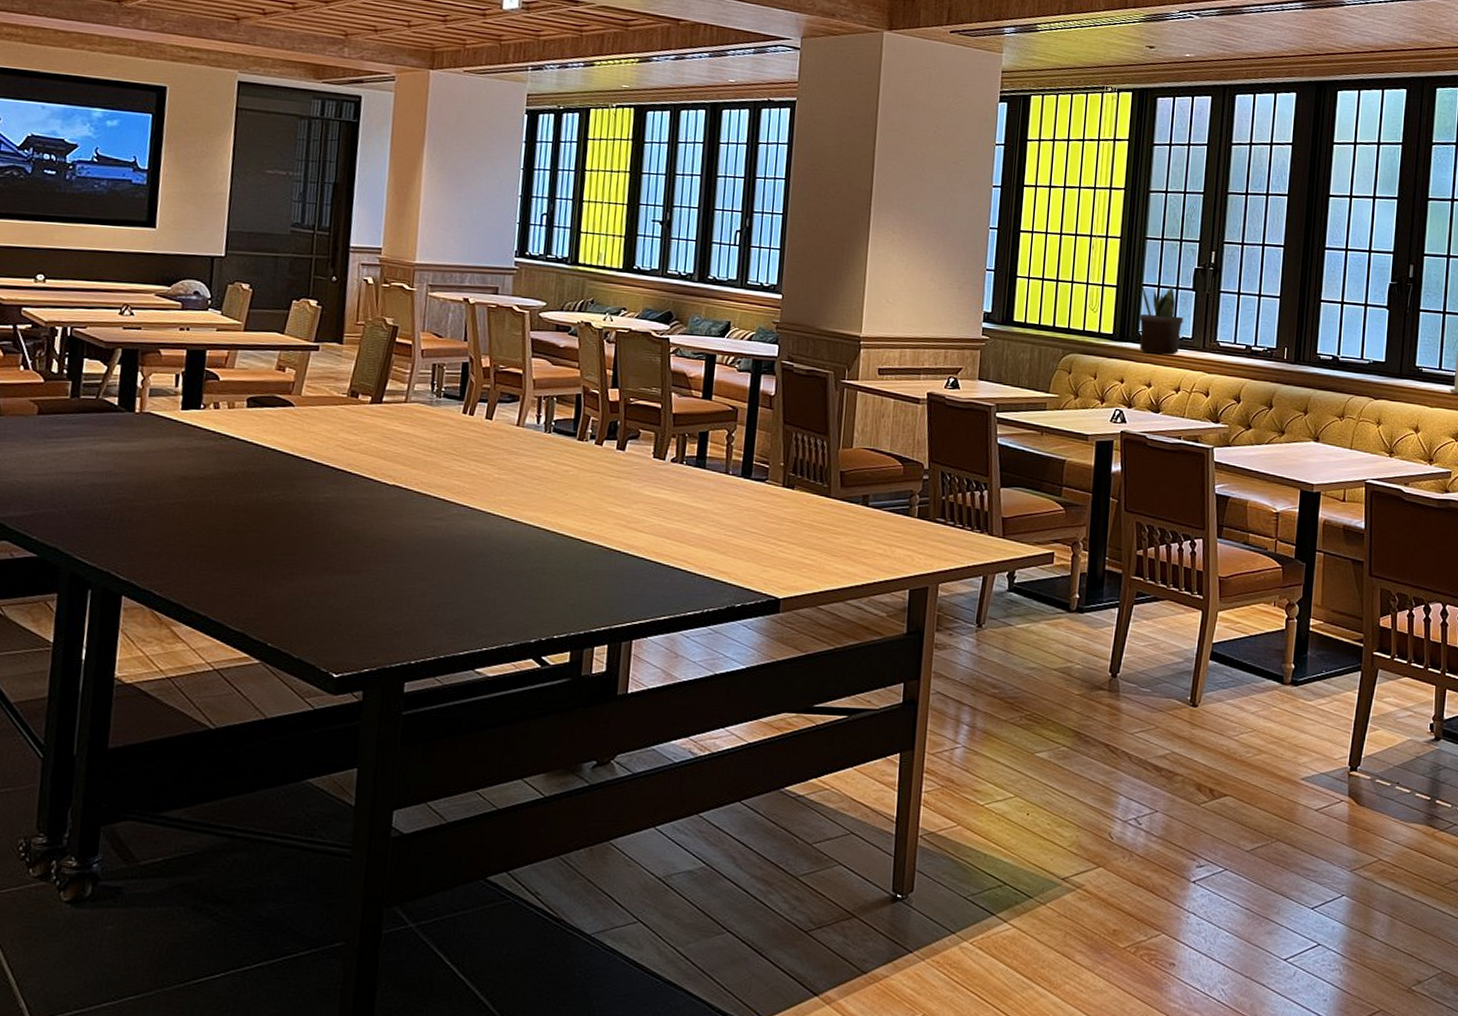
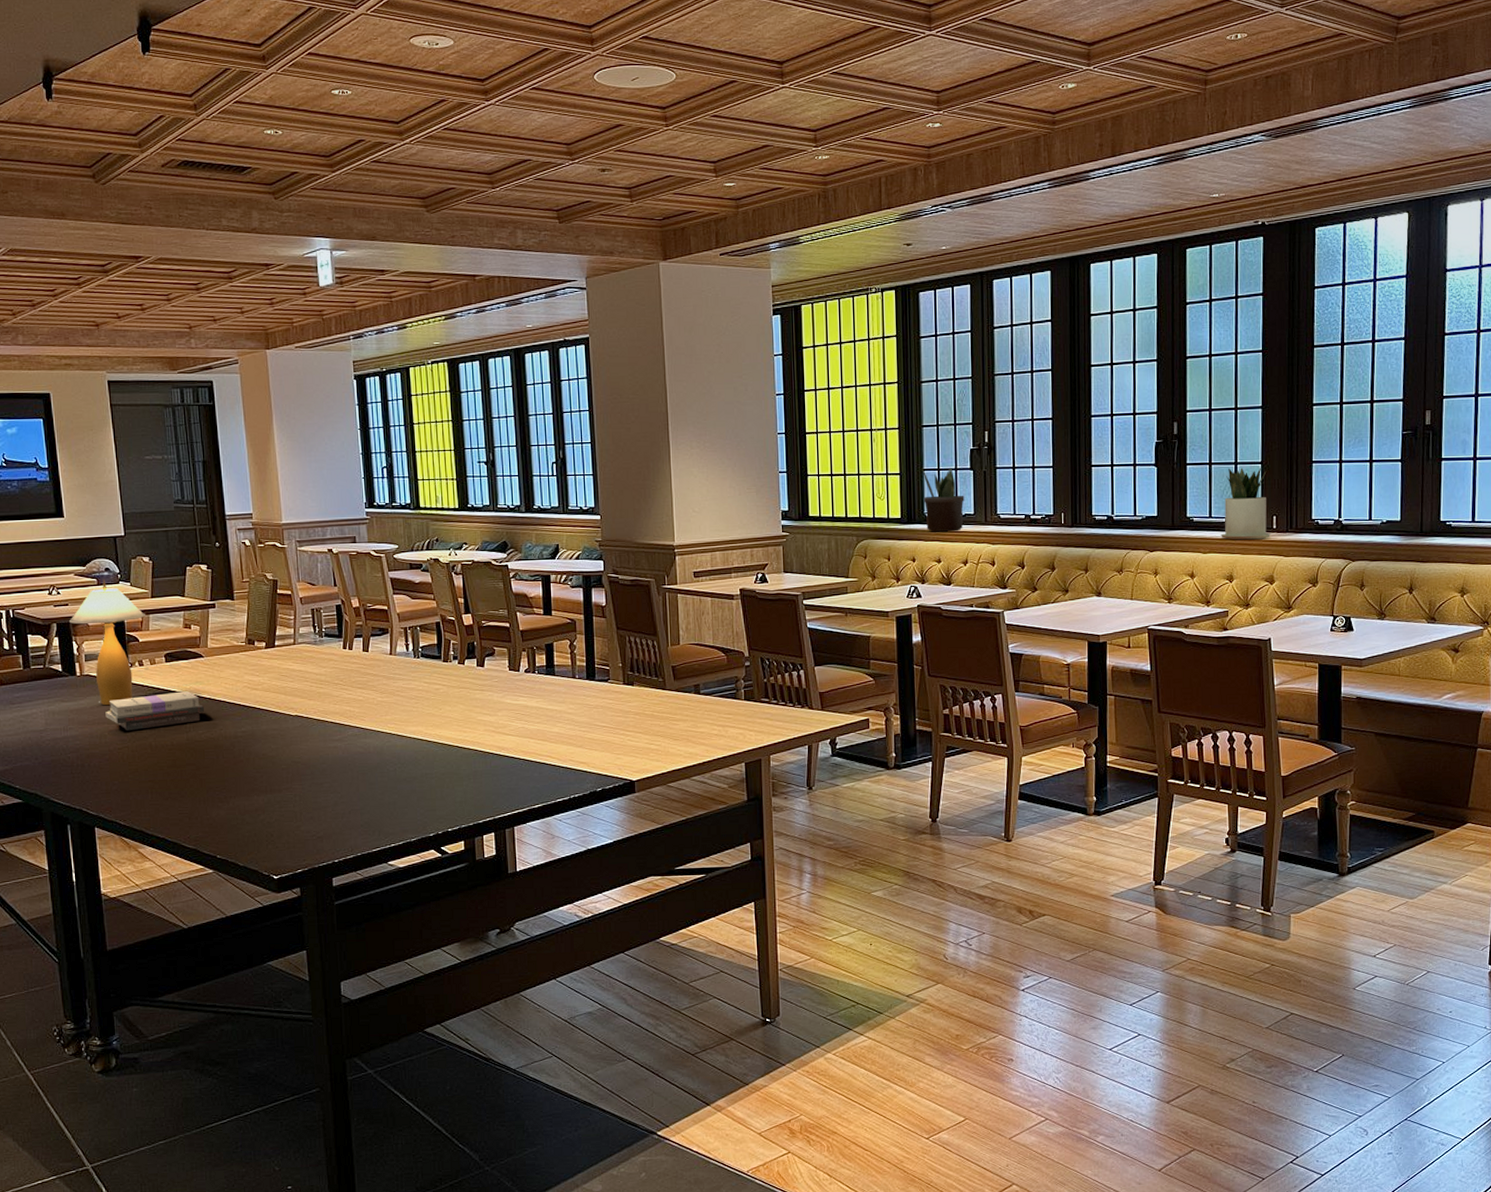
table lamp: none [139,303,234,452] -> present [69,579,146,706]
books: none [161,443,285,484] -> present [105,691,205,731]

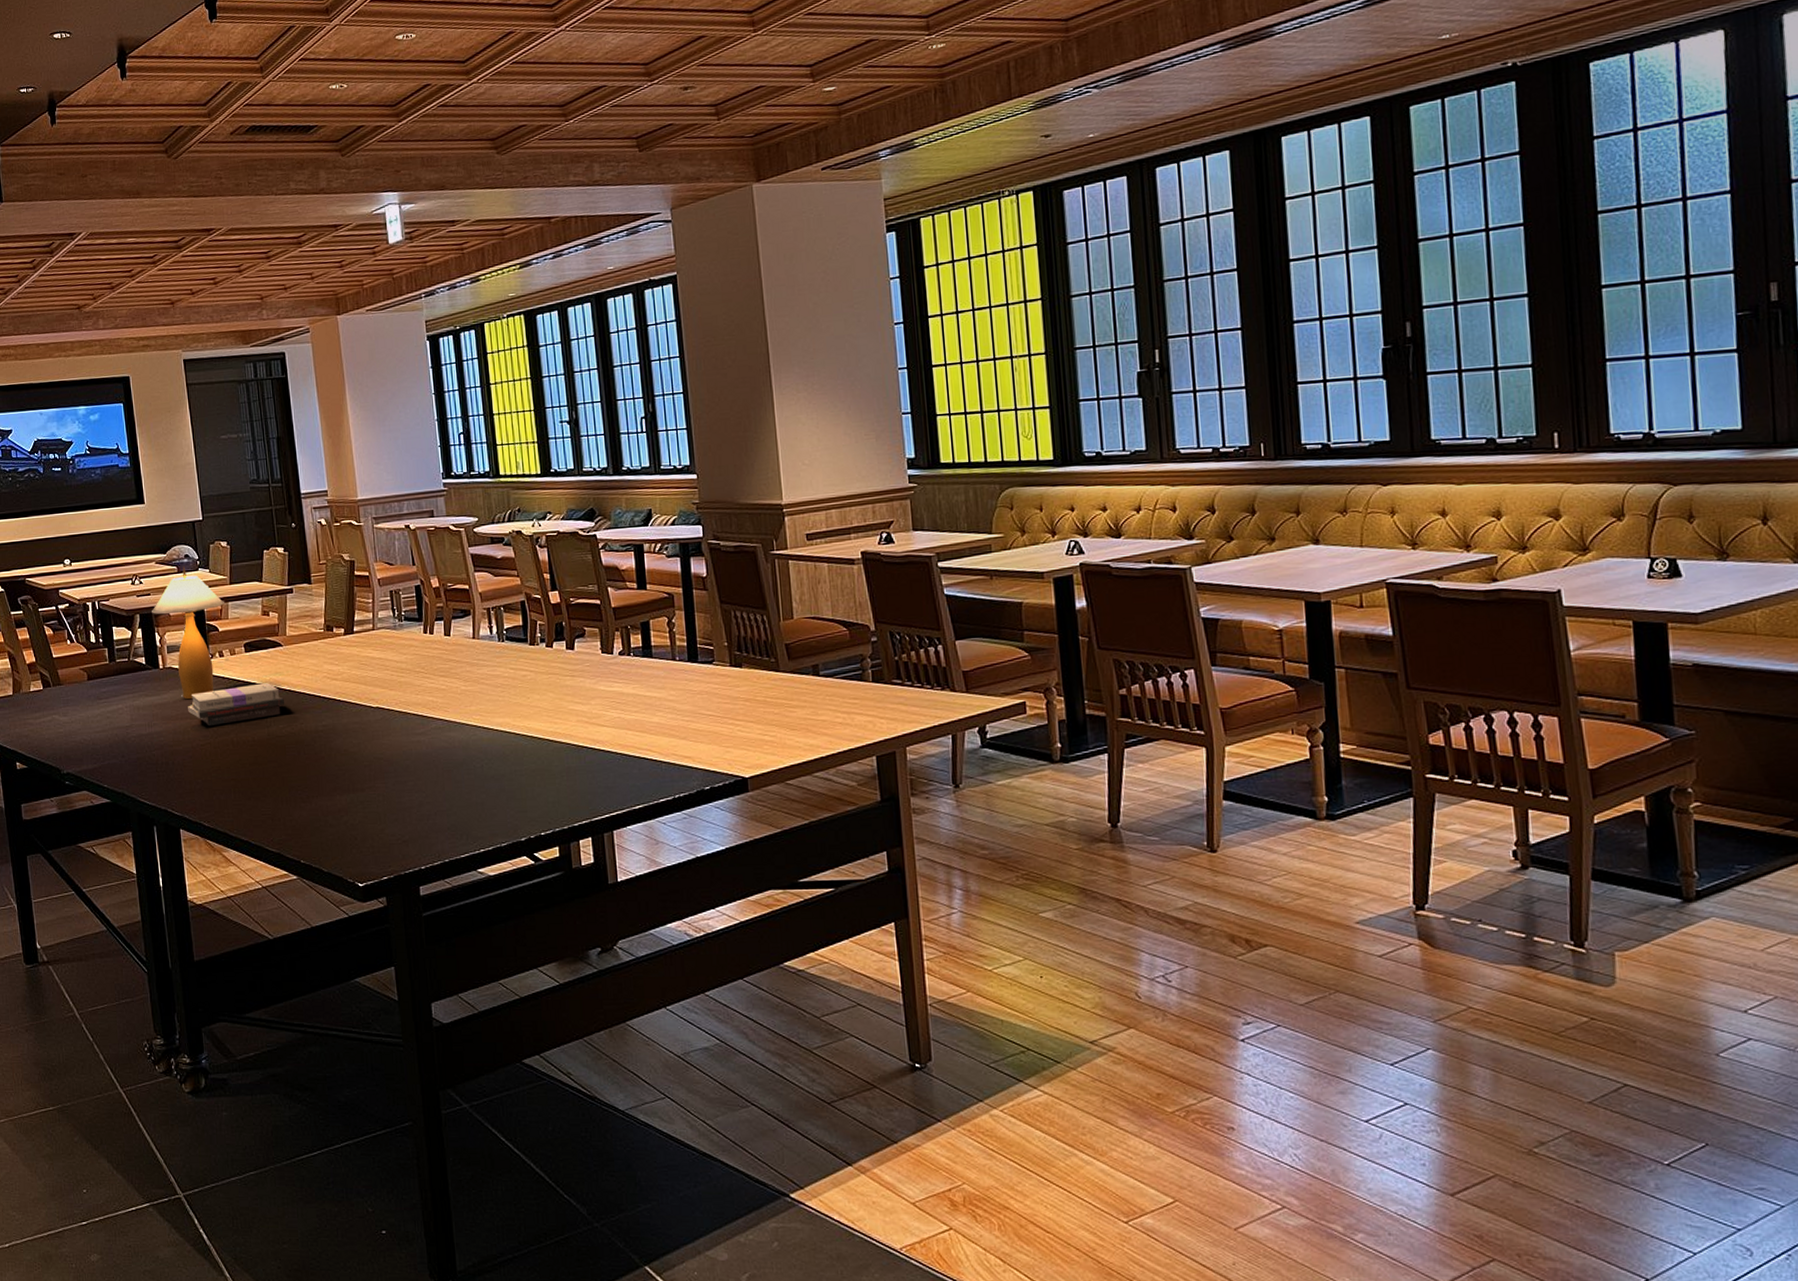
planter: present [921,468,964,532] -> none [1076,396,1133,475]
planter: present [1221,467,1272,540] -> none [1480,371,1553,466]

